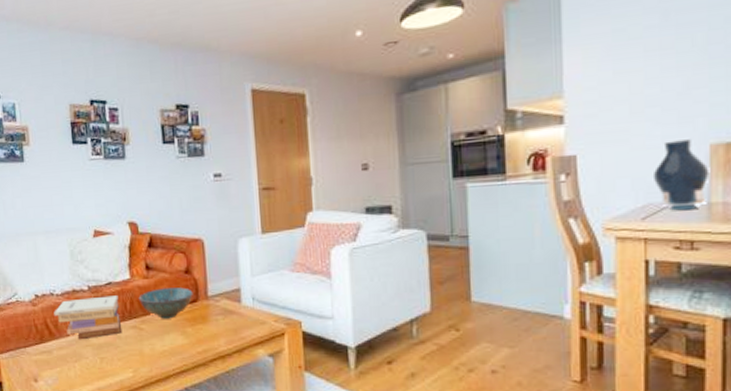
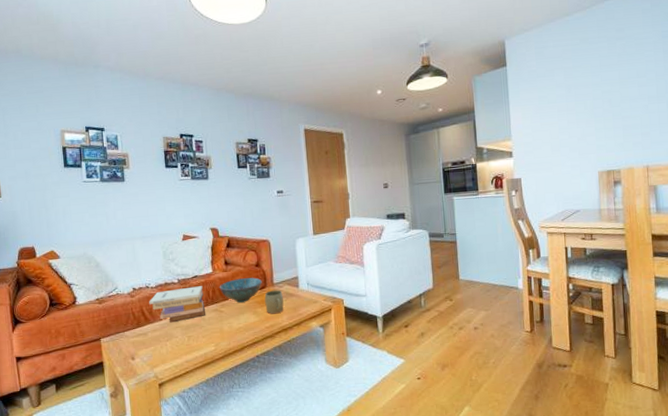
mug: none [196,305,221,336] -> present [264,290,284,314]
vase: present [652,139,710,211] -> none [566,168,599,215]

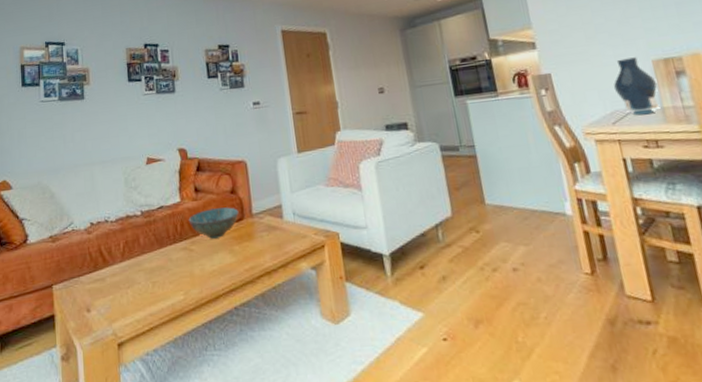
books: present [149,286,206,323] -> none [108,218,174,265]
mug: present [264,290,284,314] -> none [242,222,266,253]
vase: none [566,168,599,215] -> present [613,57,659,116]

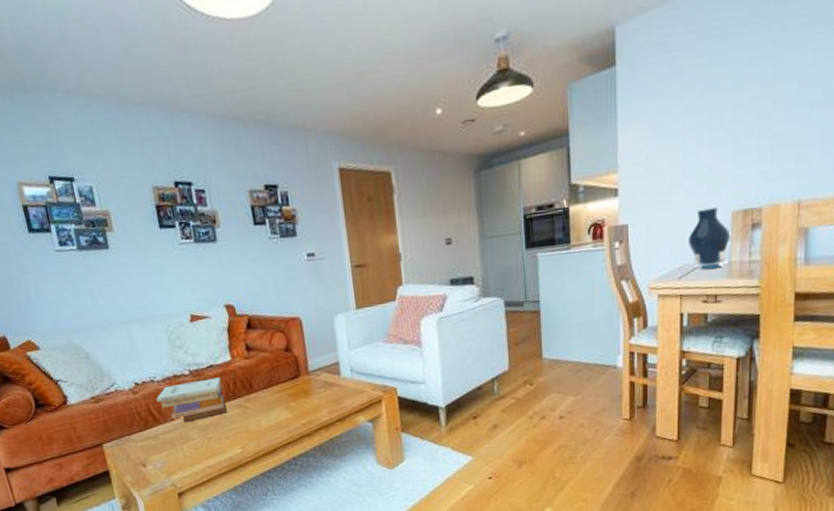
books: none [108,218,174,265] -> present [156,377,228,423]
decorative bowl: present [188,207,239,239] -> none [241,365,294,396]

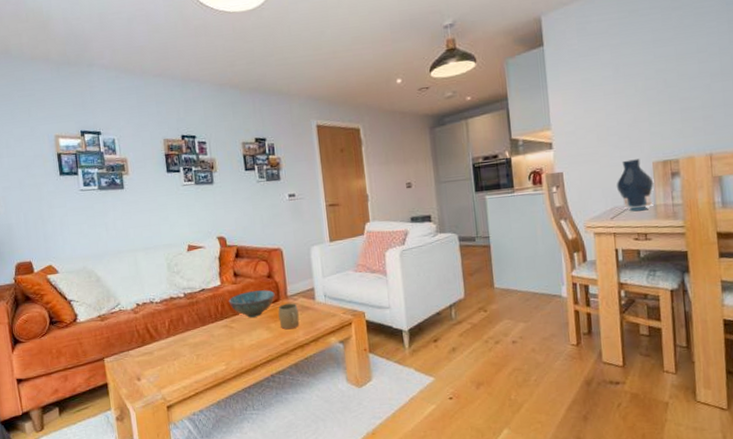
books: present [156,377,228,423] -> none [154,300,215,341]
decorative bowl: none [241,365,294,396] -> present [228,290,275,318]
mug: none [298,379,323,409] -> present [278,303,300,330]

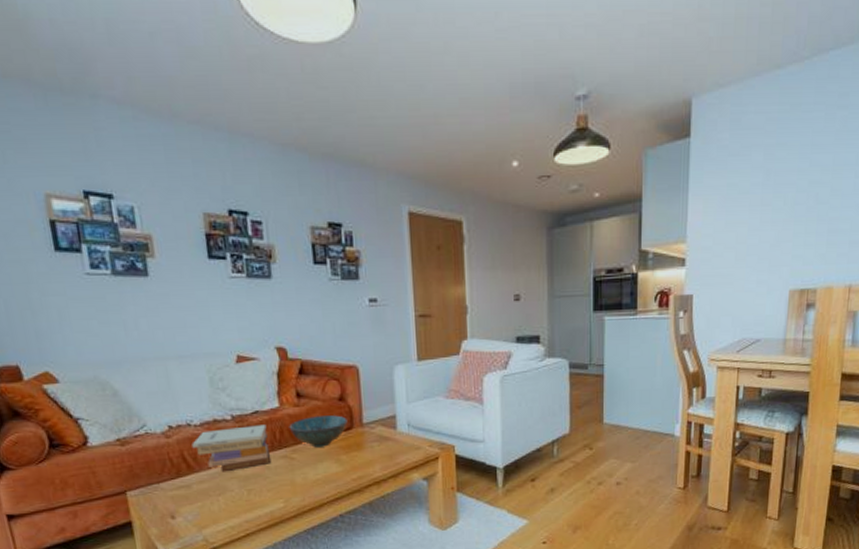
books: none [154,300,215,341] -> present [192,425,272,472]
mug: present [278,303,300,330] -> none [350,432,376,463]
vase: present [616,159,654,212] -> none [747,285,788,345]

